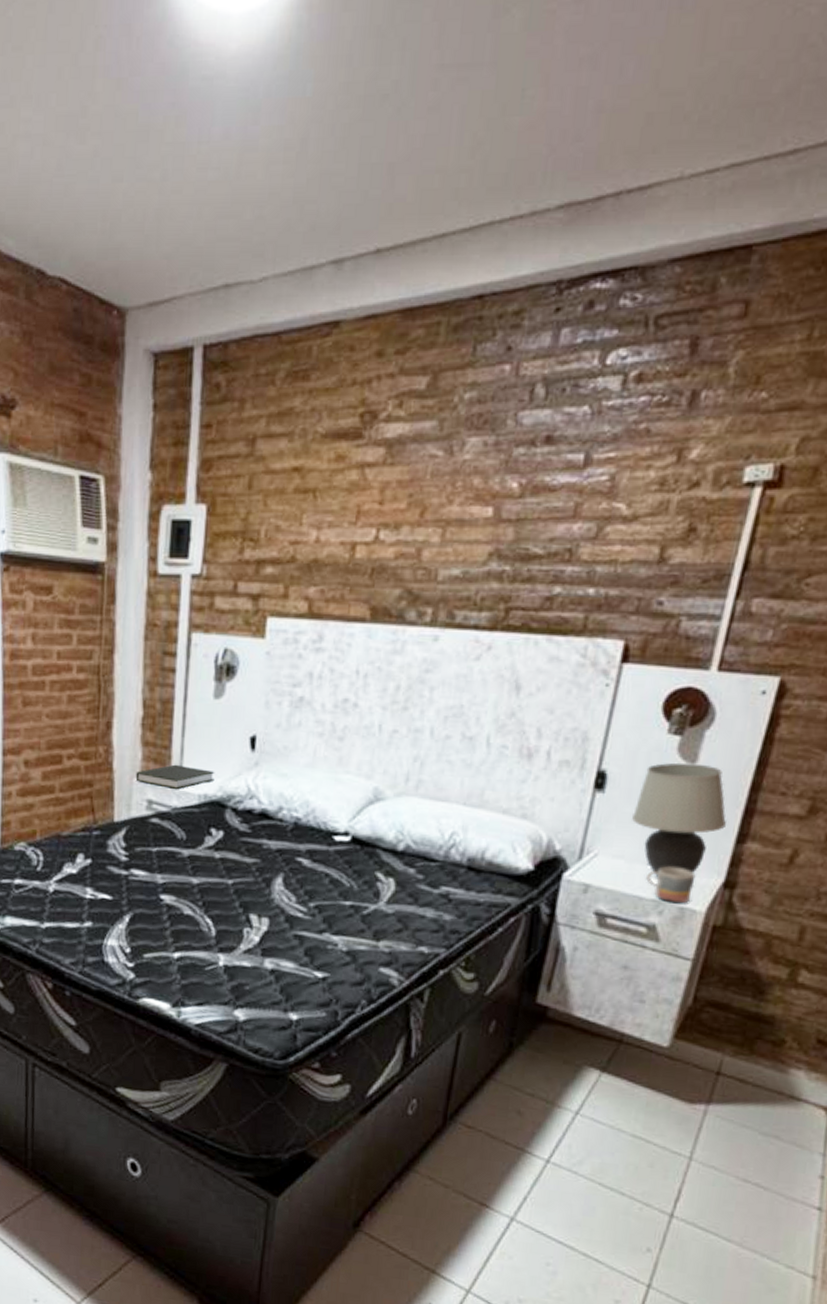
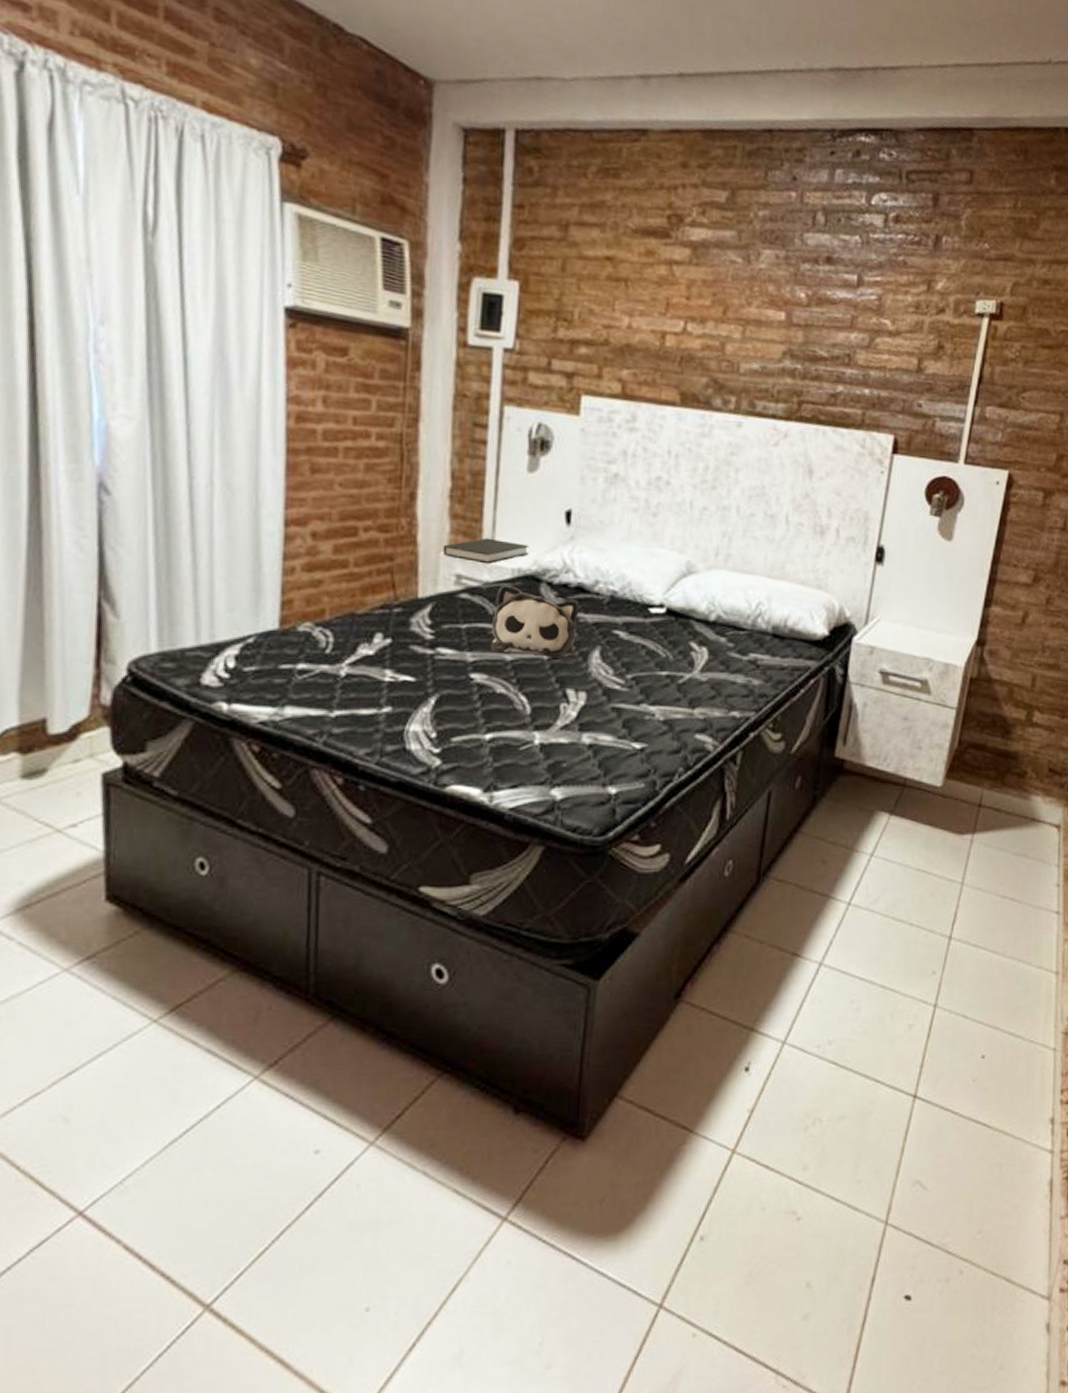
plush toy: none [179,810,263,883] -> present [491,584,579,658]
table lamp: present [632,762,726,876] -> none [906,539,976,637]
mug: present [646,866,696,904] -> none [919,628,956,661]

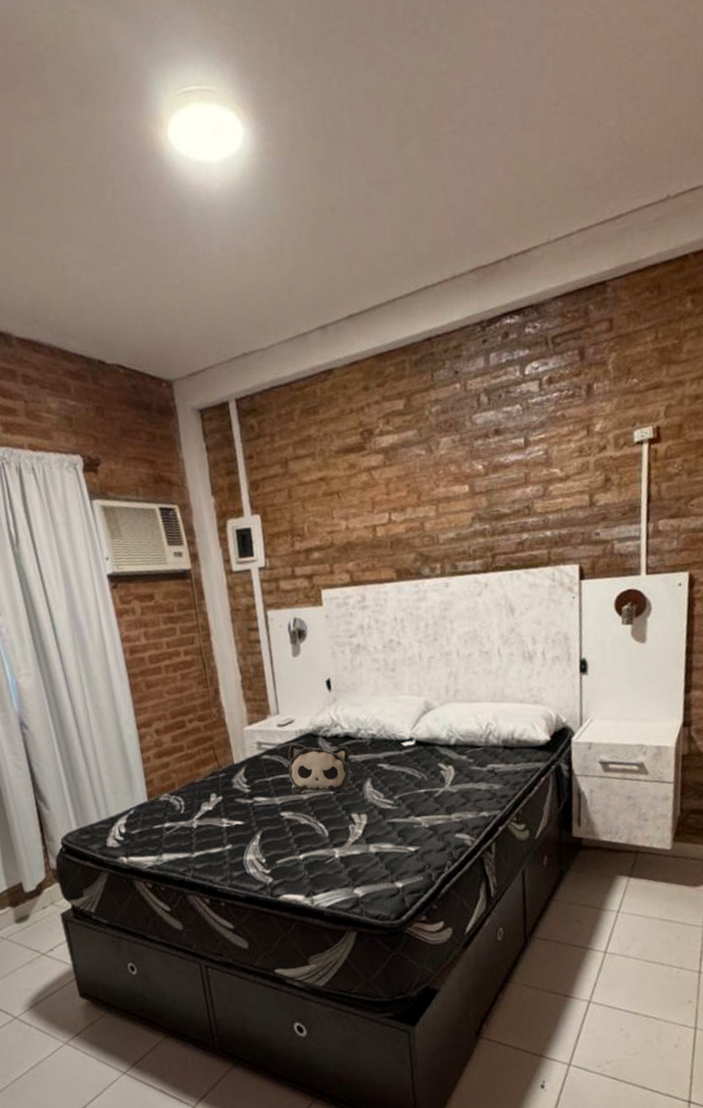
book: present [442,537,529,563] -> none [244,711,305,731]

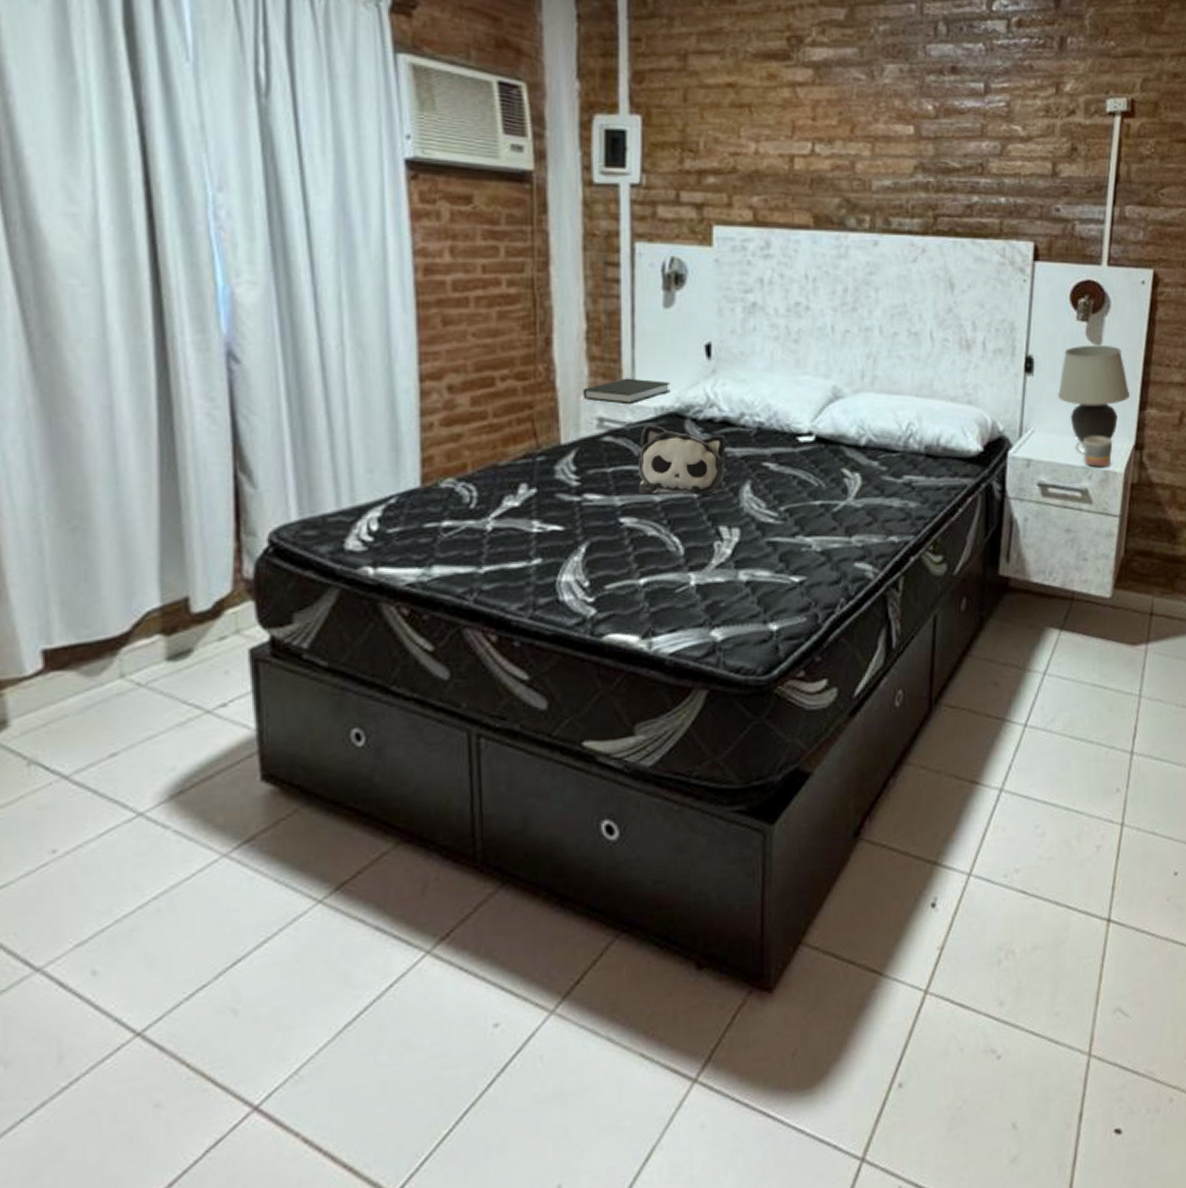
book: none [244,711,305,731] -> present [582,378,671,403]
table lamp: none [611,642,675,728] -> present [1058,345,1130,446]
mug: none [629,718,663,745] -> present [1075,436,1113,468]

